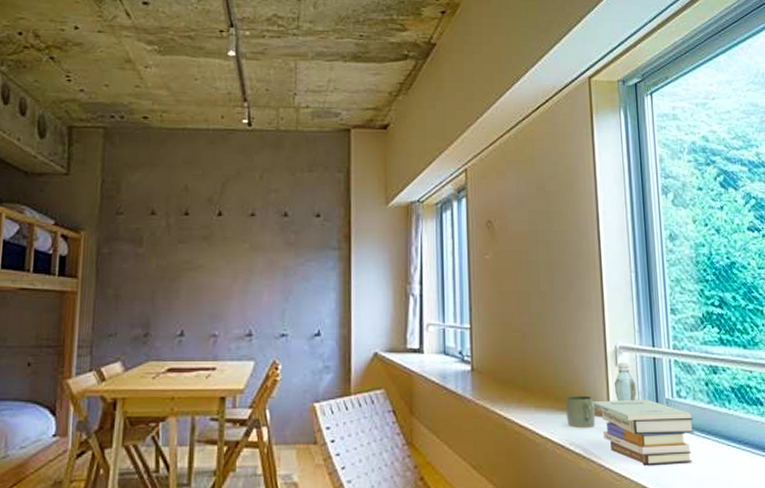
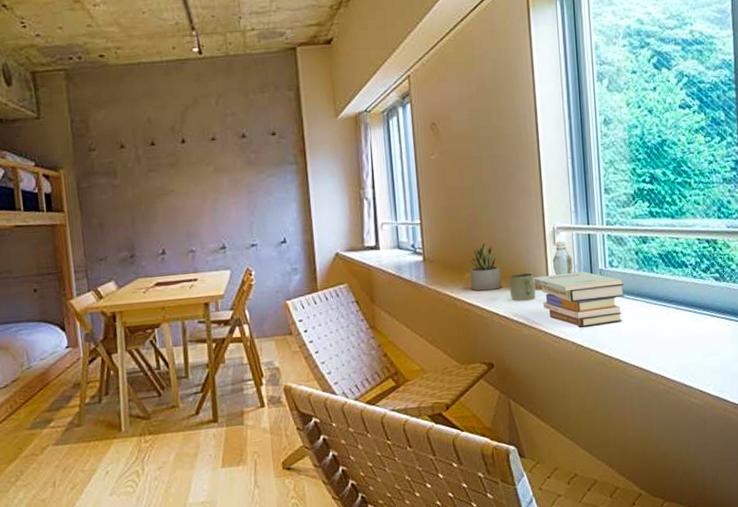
succulent plant: none [522,356,558,412] -> present [469,243,502,291]

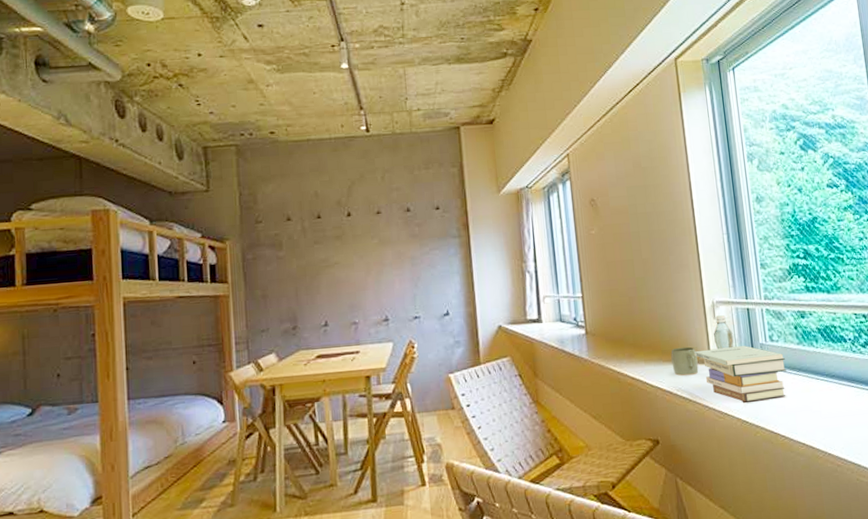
succulent plant: present [469,243,502,291] -> none [631,316,665,365]

